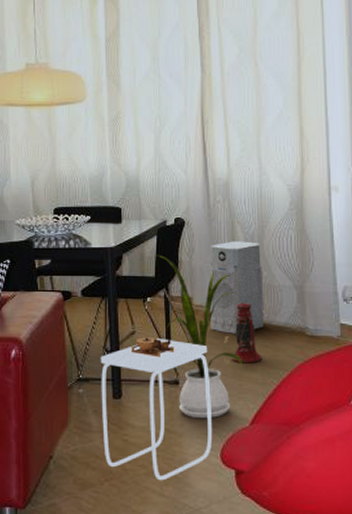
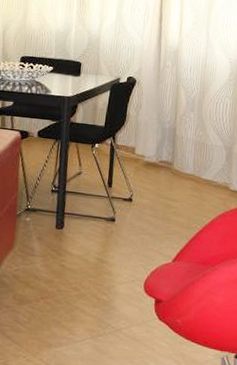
side table: present [100,337,213,481] -> none [43,178,144,303]
house plant: present [156,254,244,419] -> none [108,106,173,253]
air purifier: present [210,241,264,334] -> none [148,102,200,183]
lantern: present [222,303,262,364] -> none [156,157,190,210]

